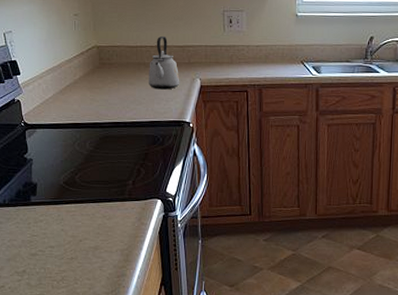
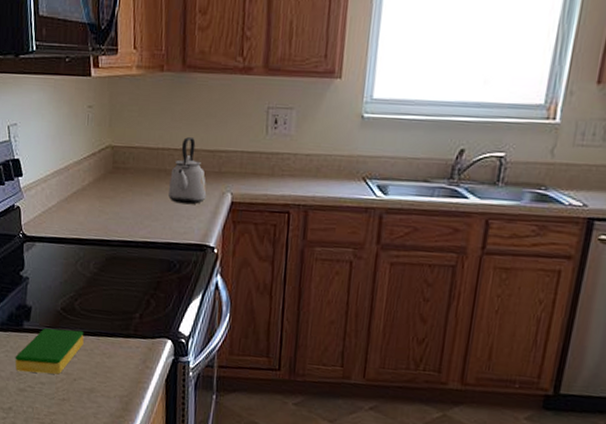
dish sponge: none [25,199,86,239] -> present [15,328,84,375]

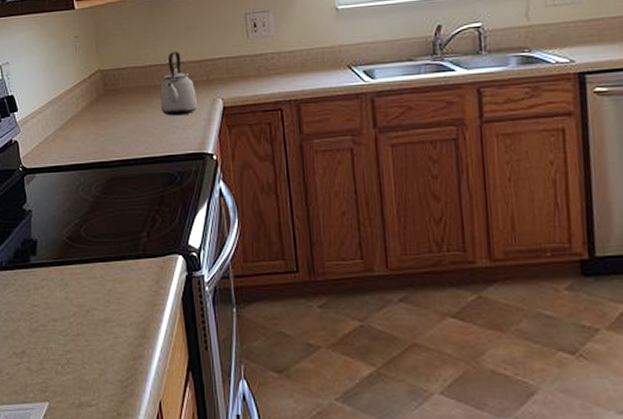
dish sponge: present [15,328,84,375] -> none [24,258,93,310]

